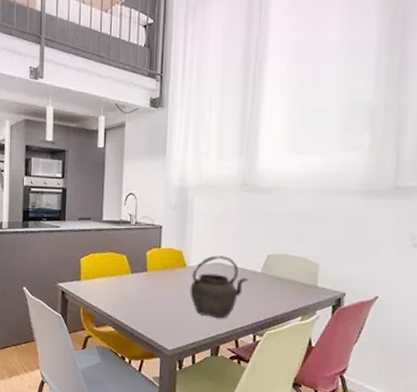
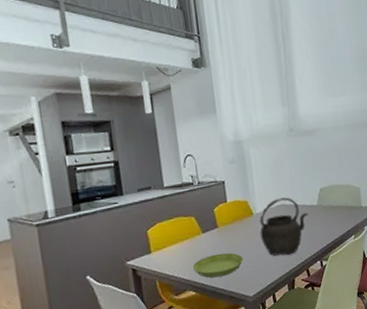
saucer: none [116,297,168,322] -> present [192,252,244,278]

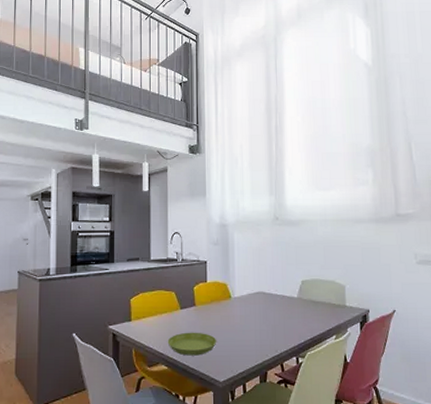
kettle: present [259,197,309,256] -> none [236,285,288,346]

